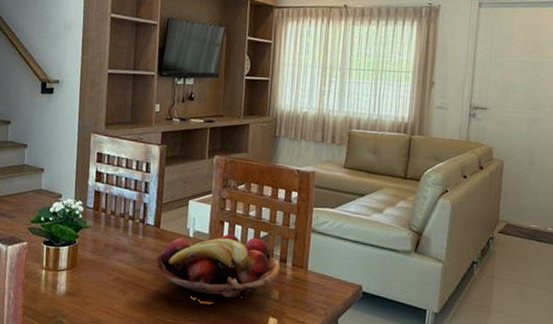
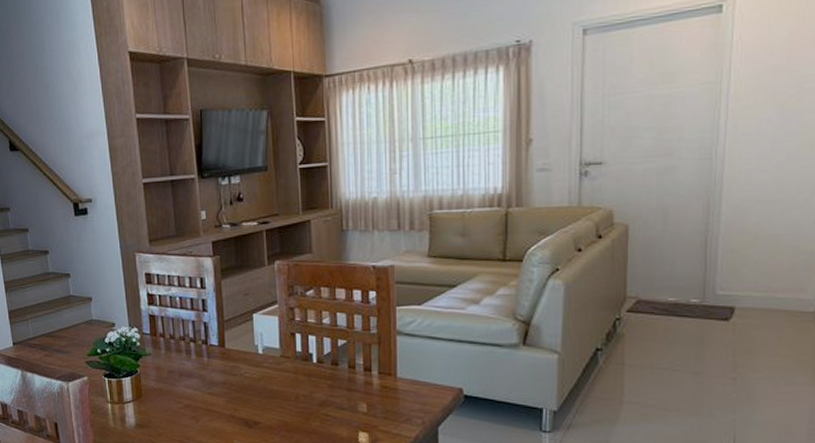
fruit basket: present [156,234,280,298] -> none [225,346,365,417]

